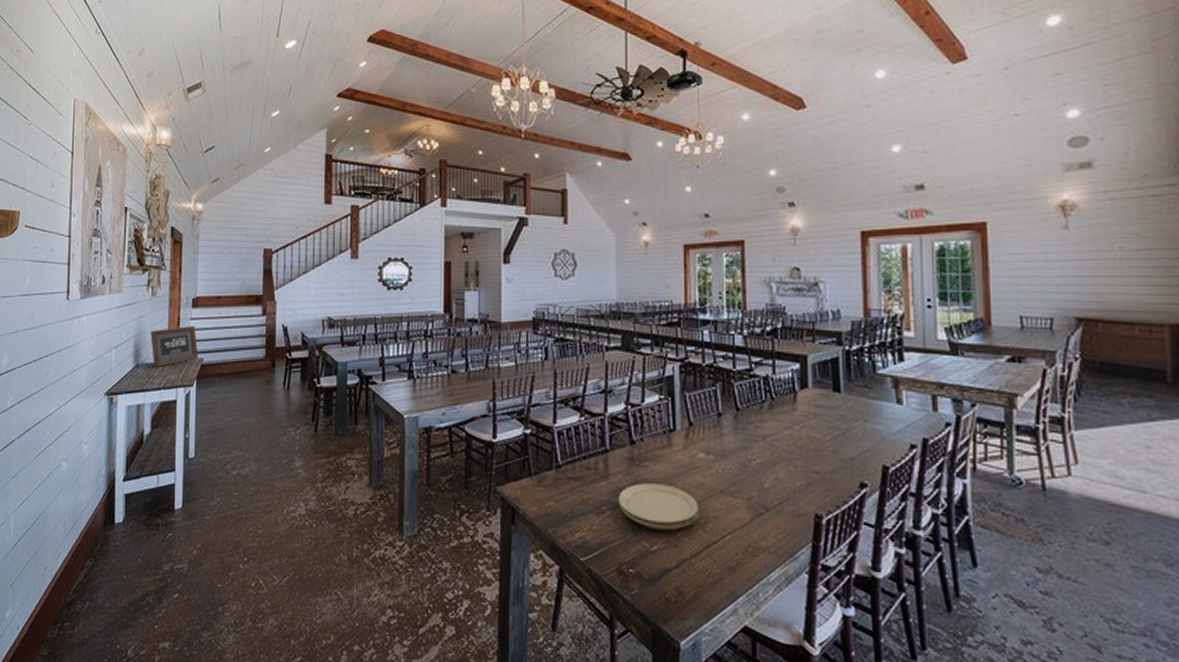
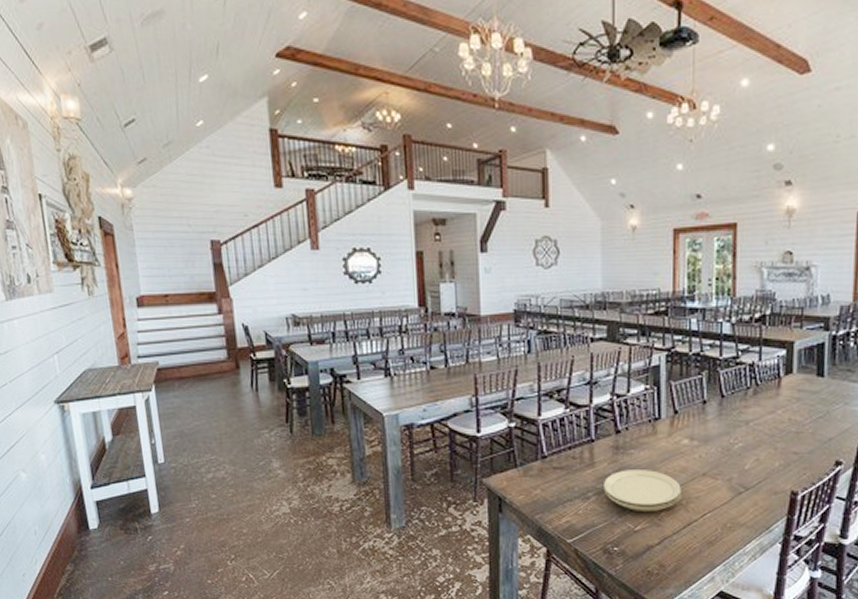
picture frame: present [150,326,198,368] -> none [94,328,153,373]

